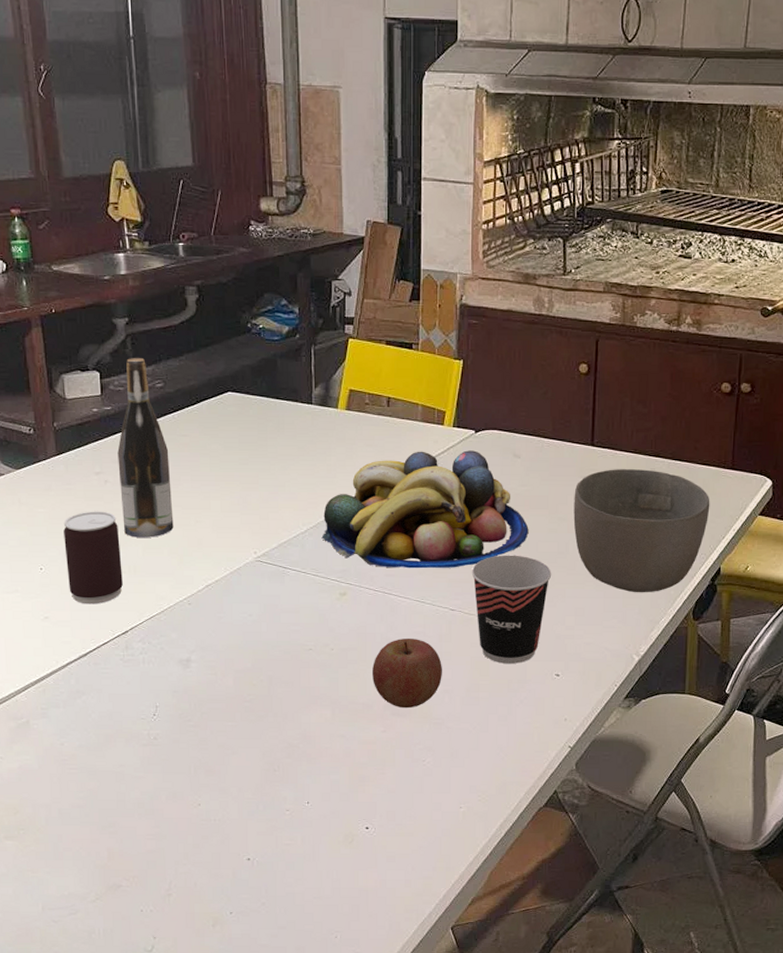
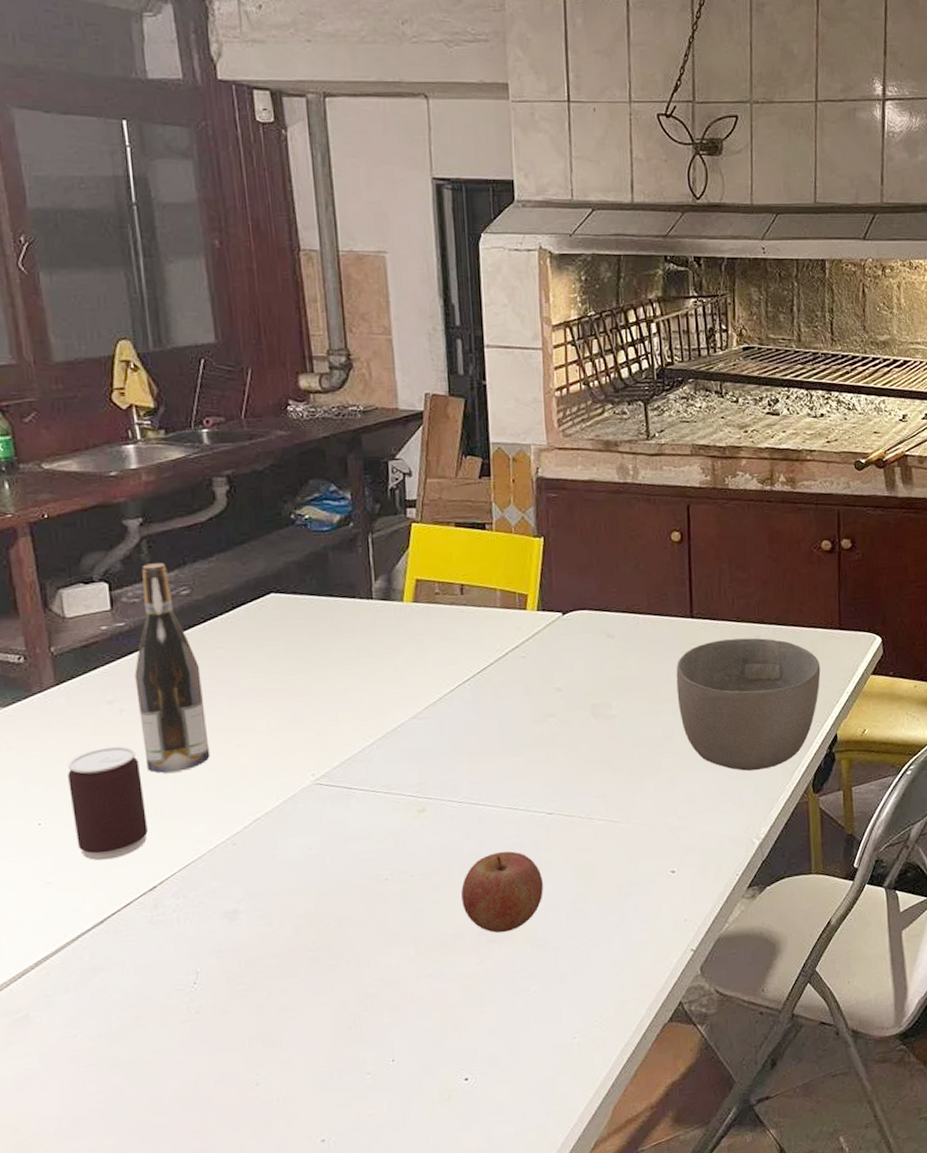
fruit bowl: present [321,450,529,569] -> none [392,634,630,775]
cup: present [471,555,552,664] -> none [568,744,659,867]

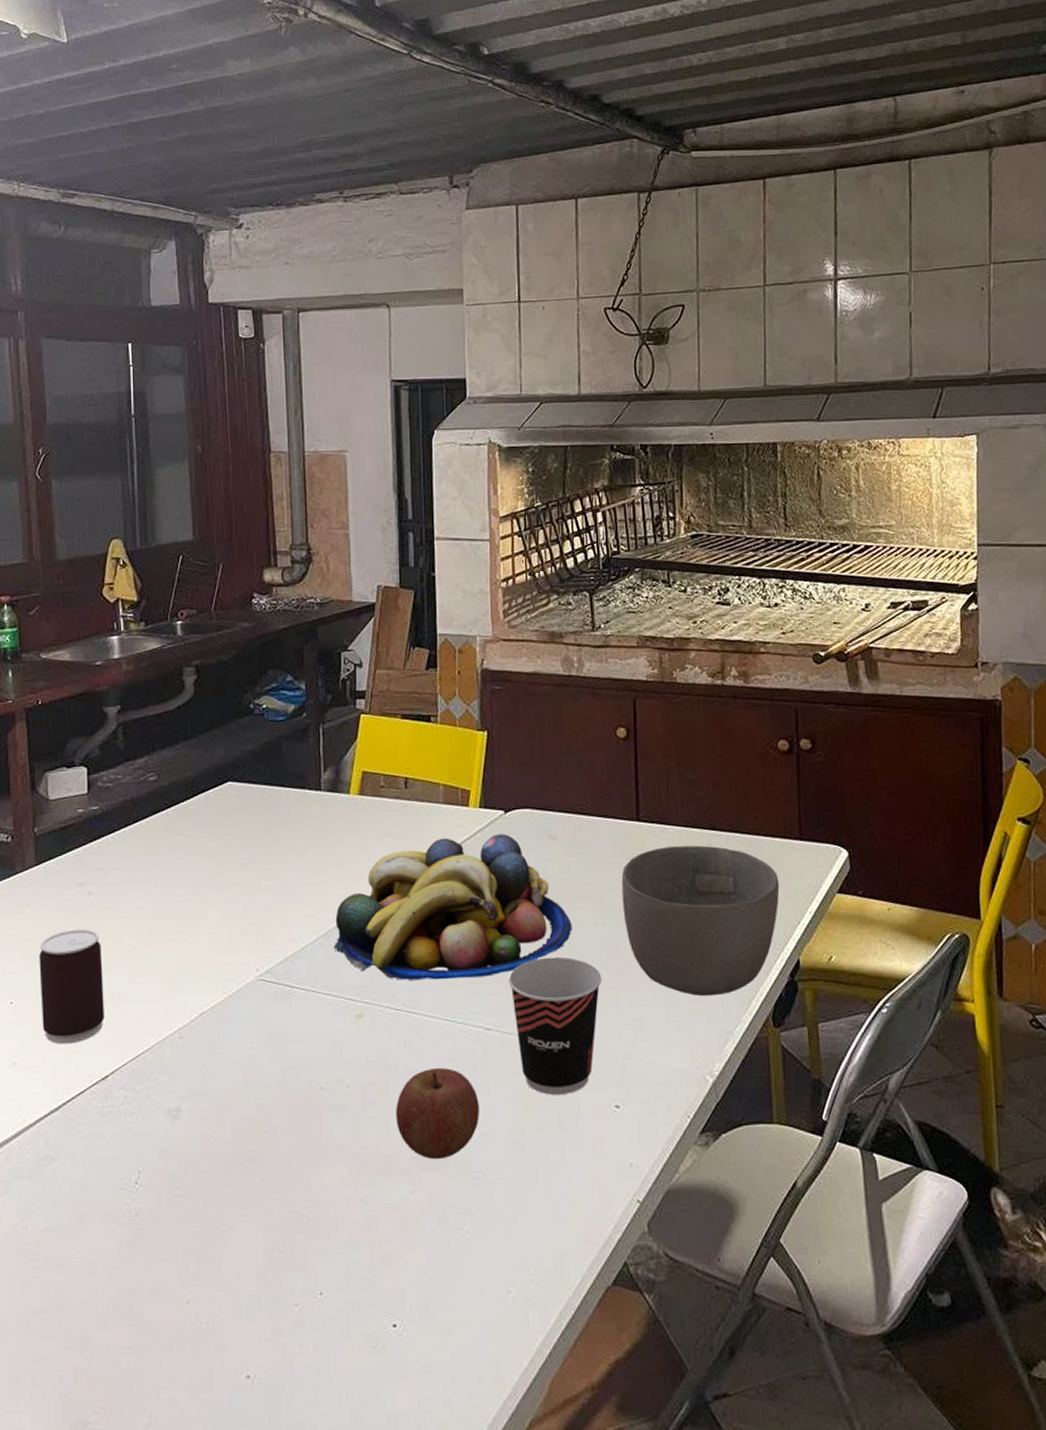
wine bottle: present [134,563,210,773] -> none [104,749,165,959]
fruit bowl: none [392,634,630,775] -> present [333,834,572,980]
cup: none [568,744,659,867] -> present [508,956,602,1095]

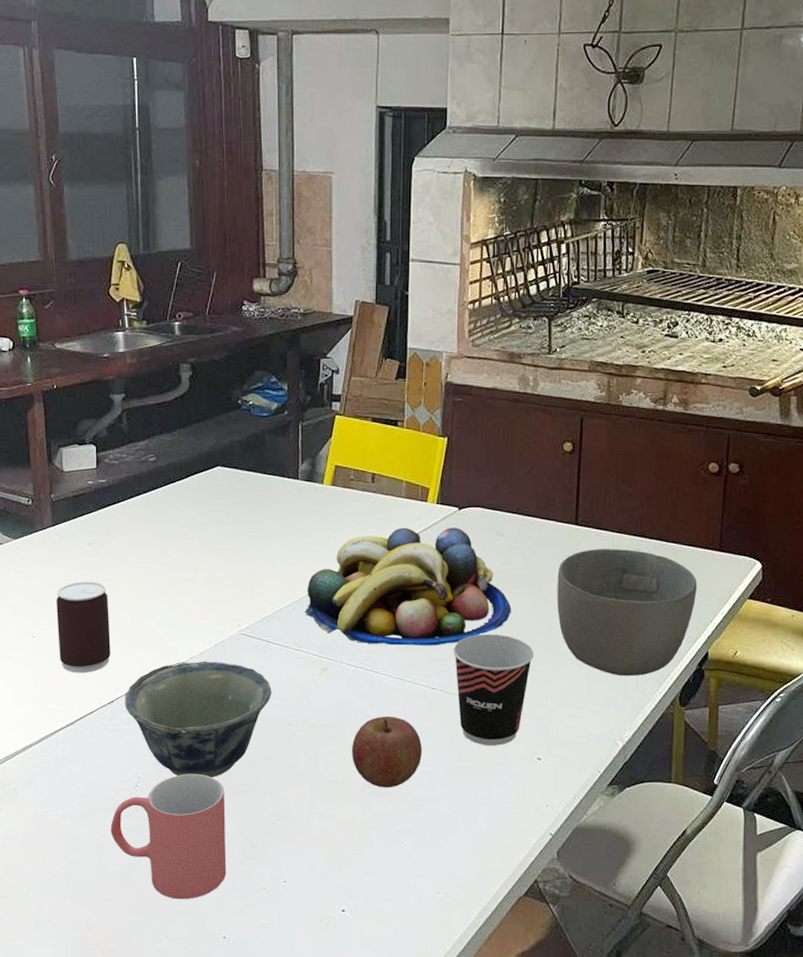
mug: none [104,1161,249,1330] -> present [110,774,227,900]
bowl: none [121,1016,298,1167] -> present [125,661,272,778]

